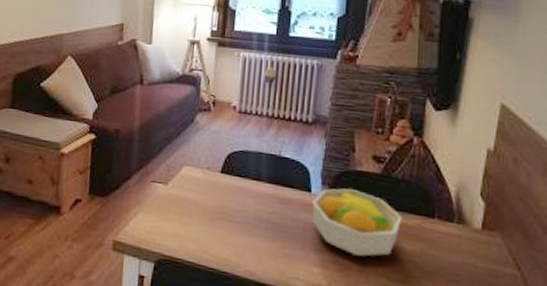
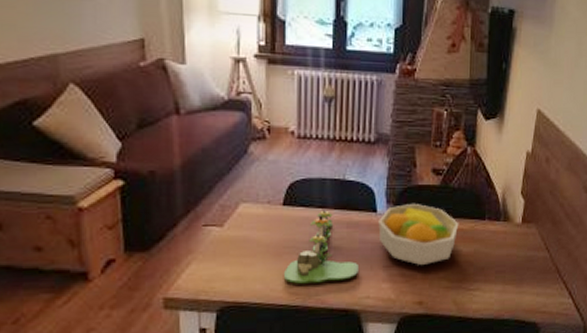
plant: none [215,182,289,256] -> present [283,210,358,284]

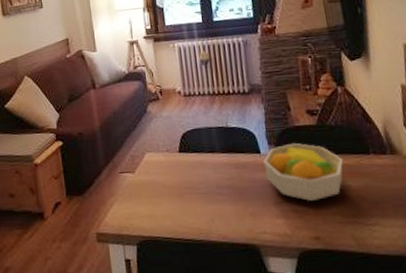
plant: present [283,210,358,284] -> none [186,154,252,220]

